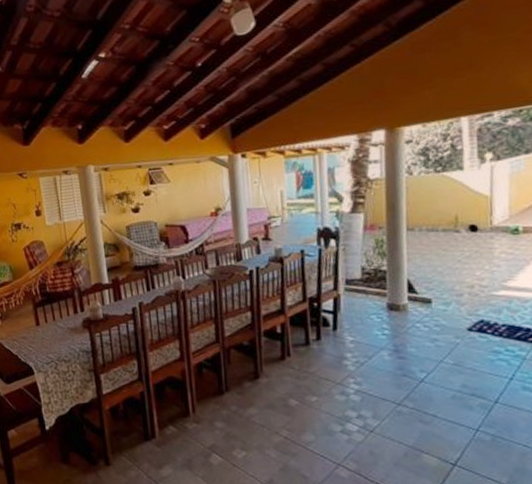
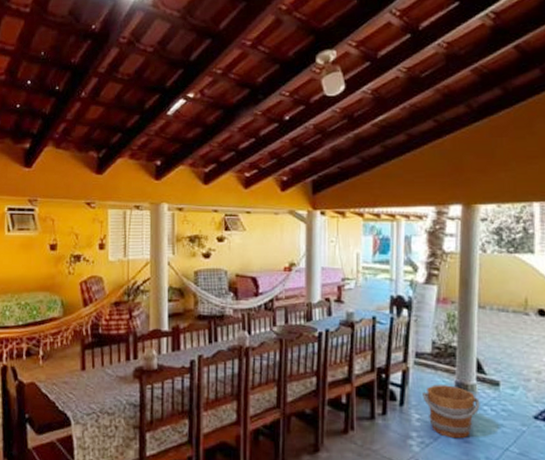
bucket: none [355,307,413,356] -> present [423,385,480,439]

